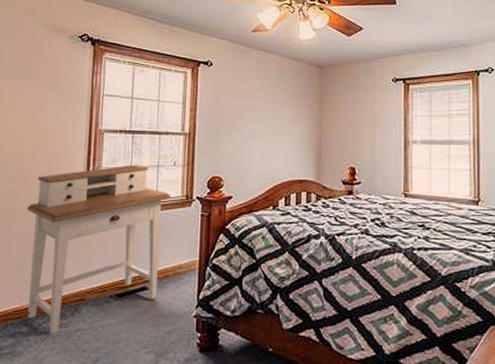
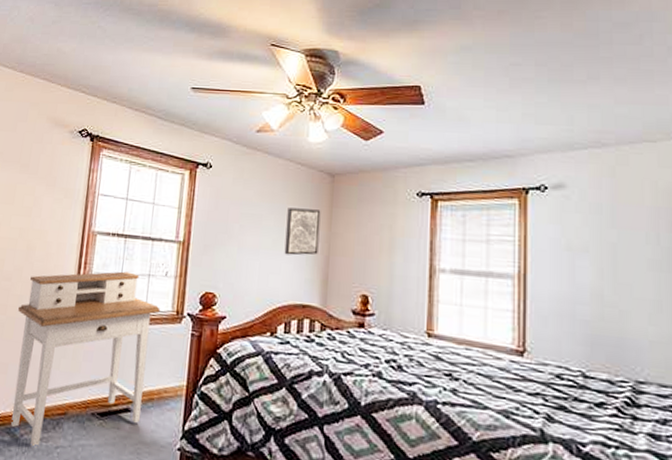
wall art: none [282,97,312,139] -> present [284,207,321,256]

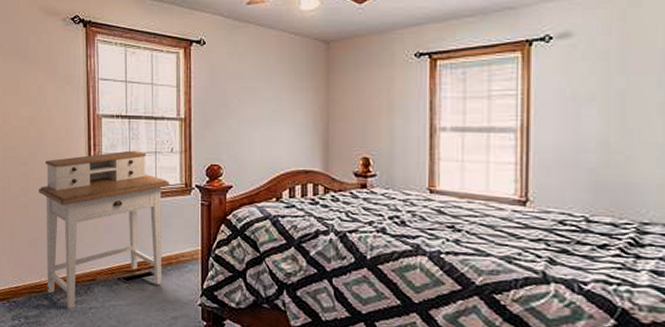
wall art: present [284,207,321,256] -> none [284,78,318,124]

